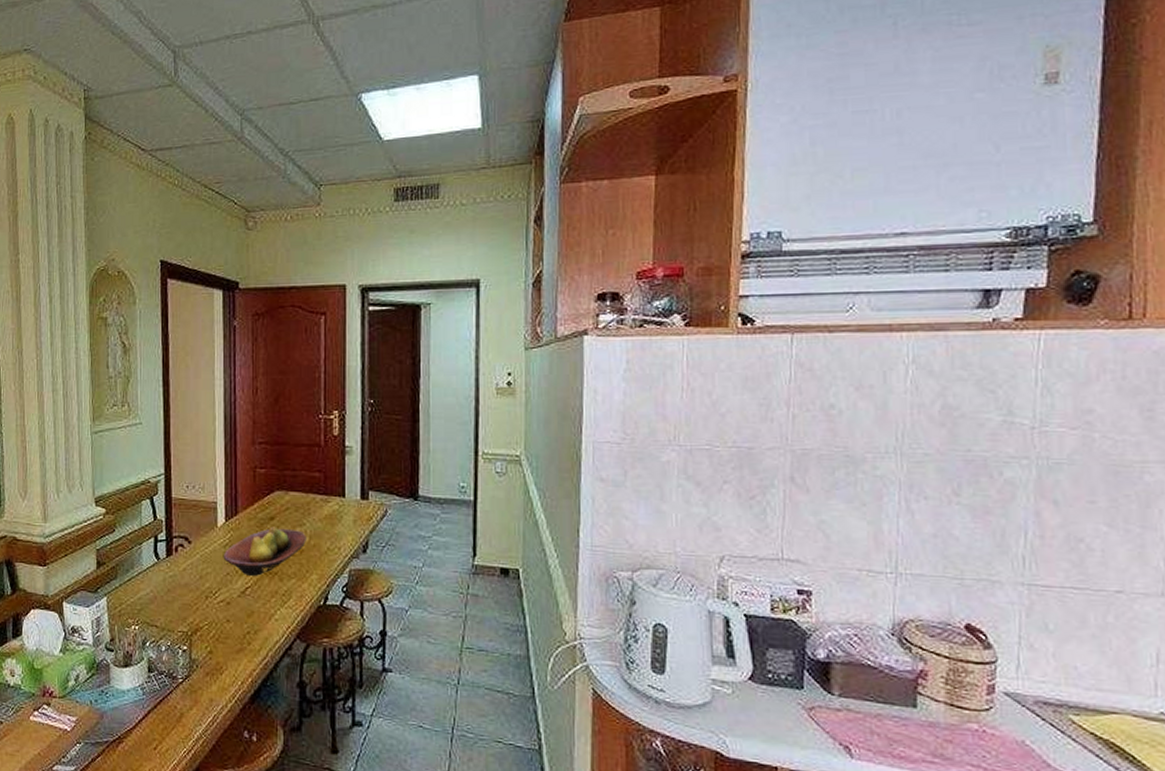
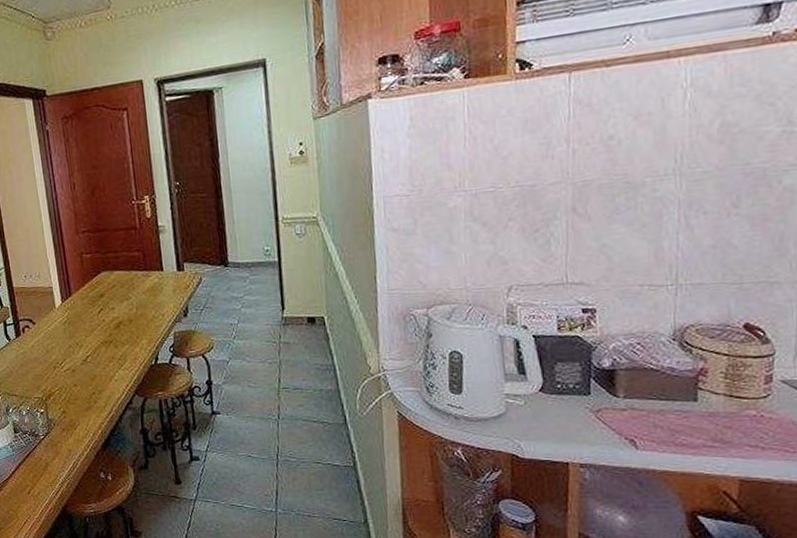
fruit bowl: present [223,526,306,576] -> none [63,302,134,346]

